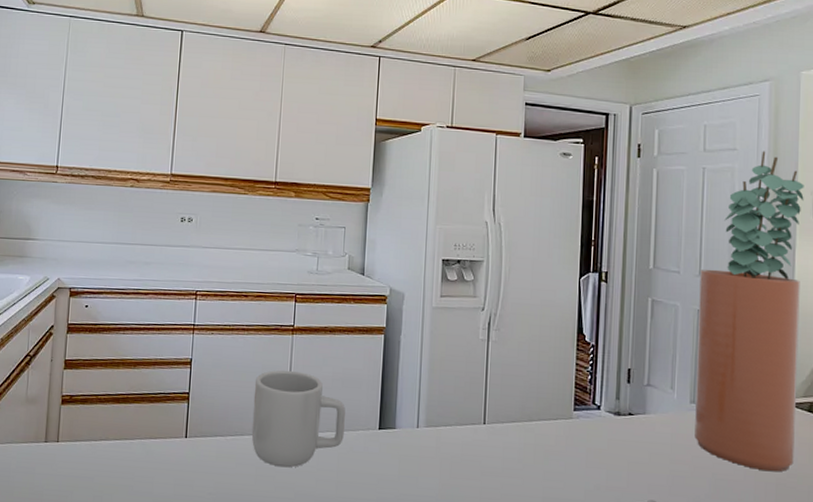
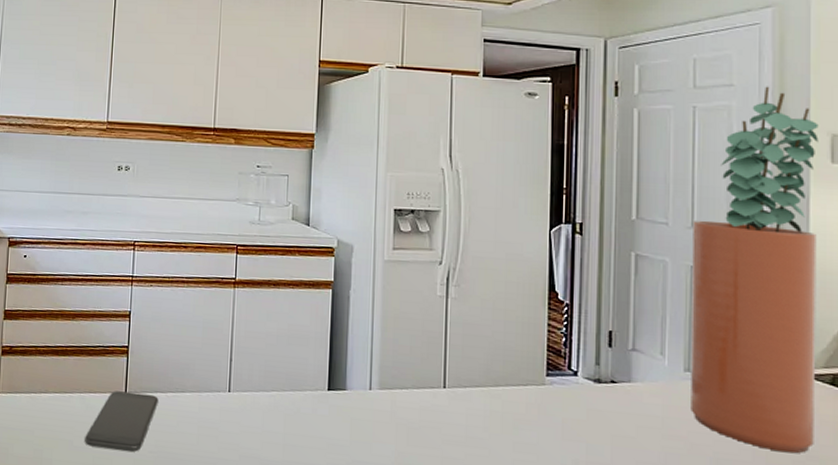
smartphone: none [145,436,218,494] -> present [85,391,158,452]
mug: present [251,370,345,468] -> none [193,324,292,428]

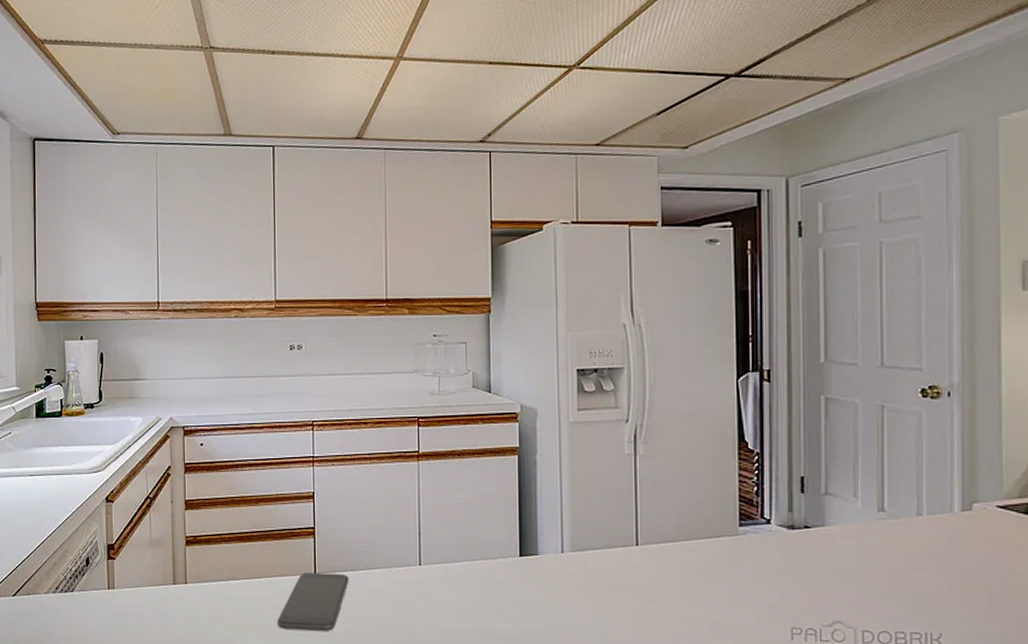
vase: present [691,86,819,454] -> none [883,215,1010,585]

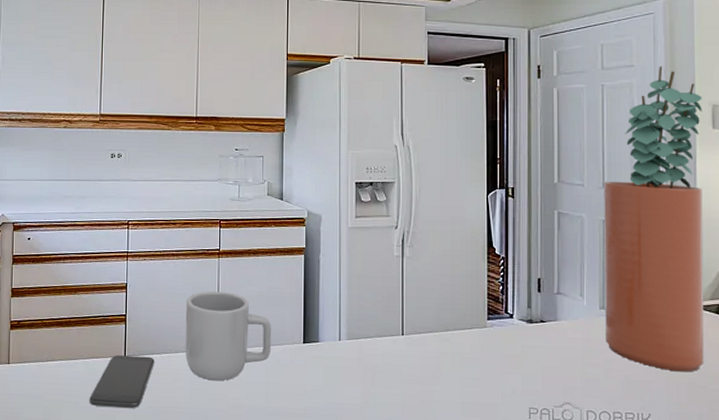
mug: none [382,498,482,601] -> present [185,291,271,381]
vase: none [883,215,1010,585] -> present [604,66,704,372]

